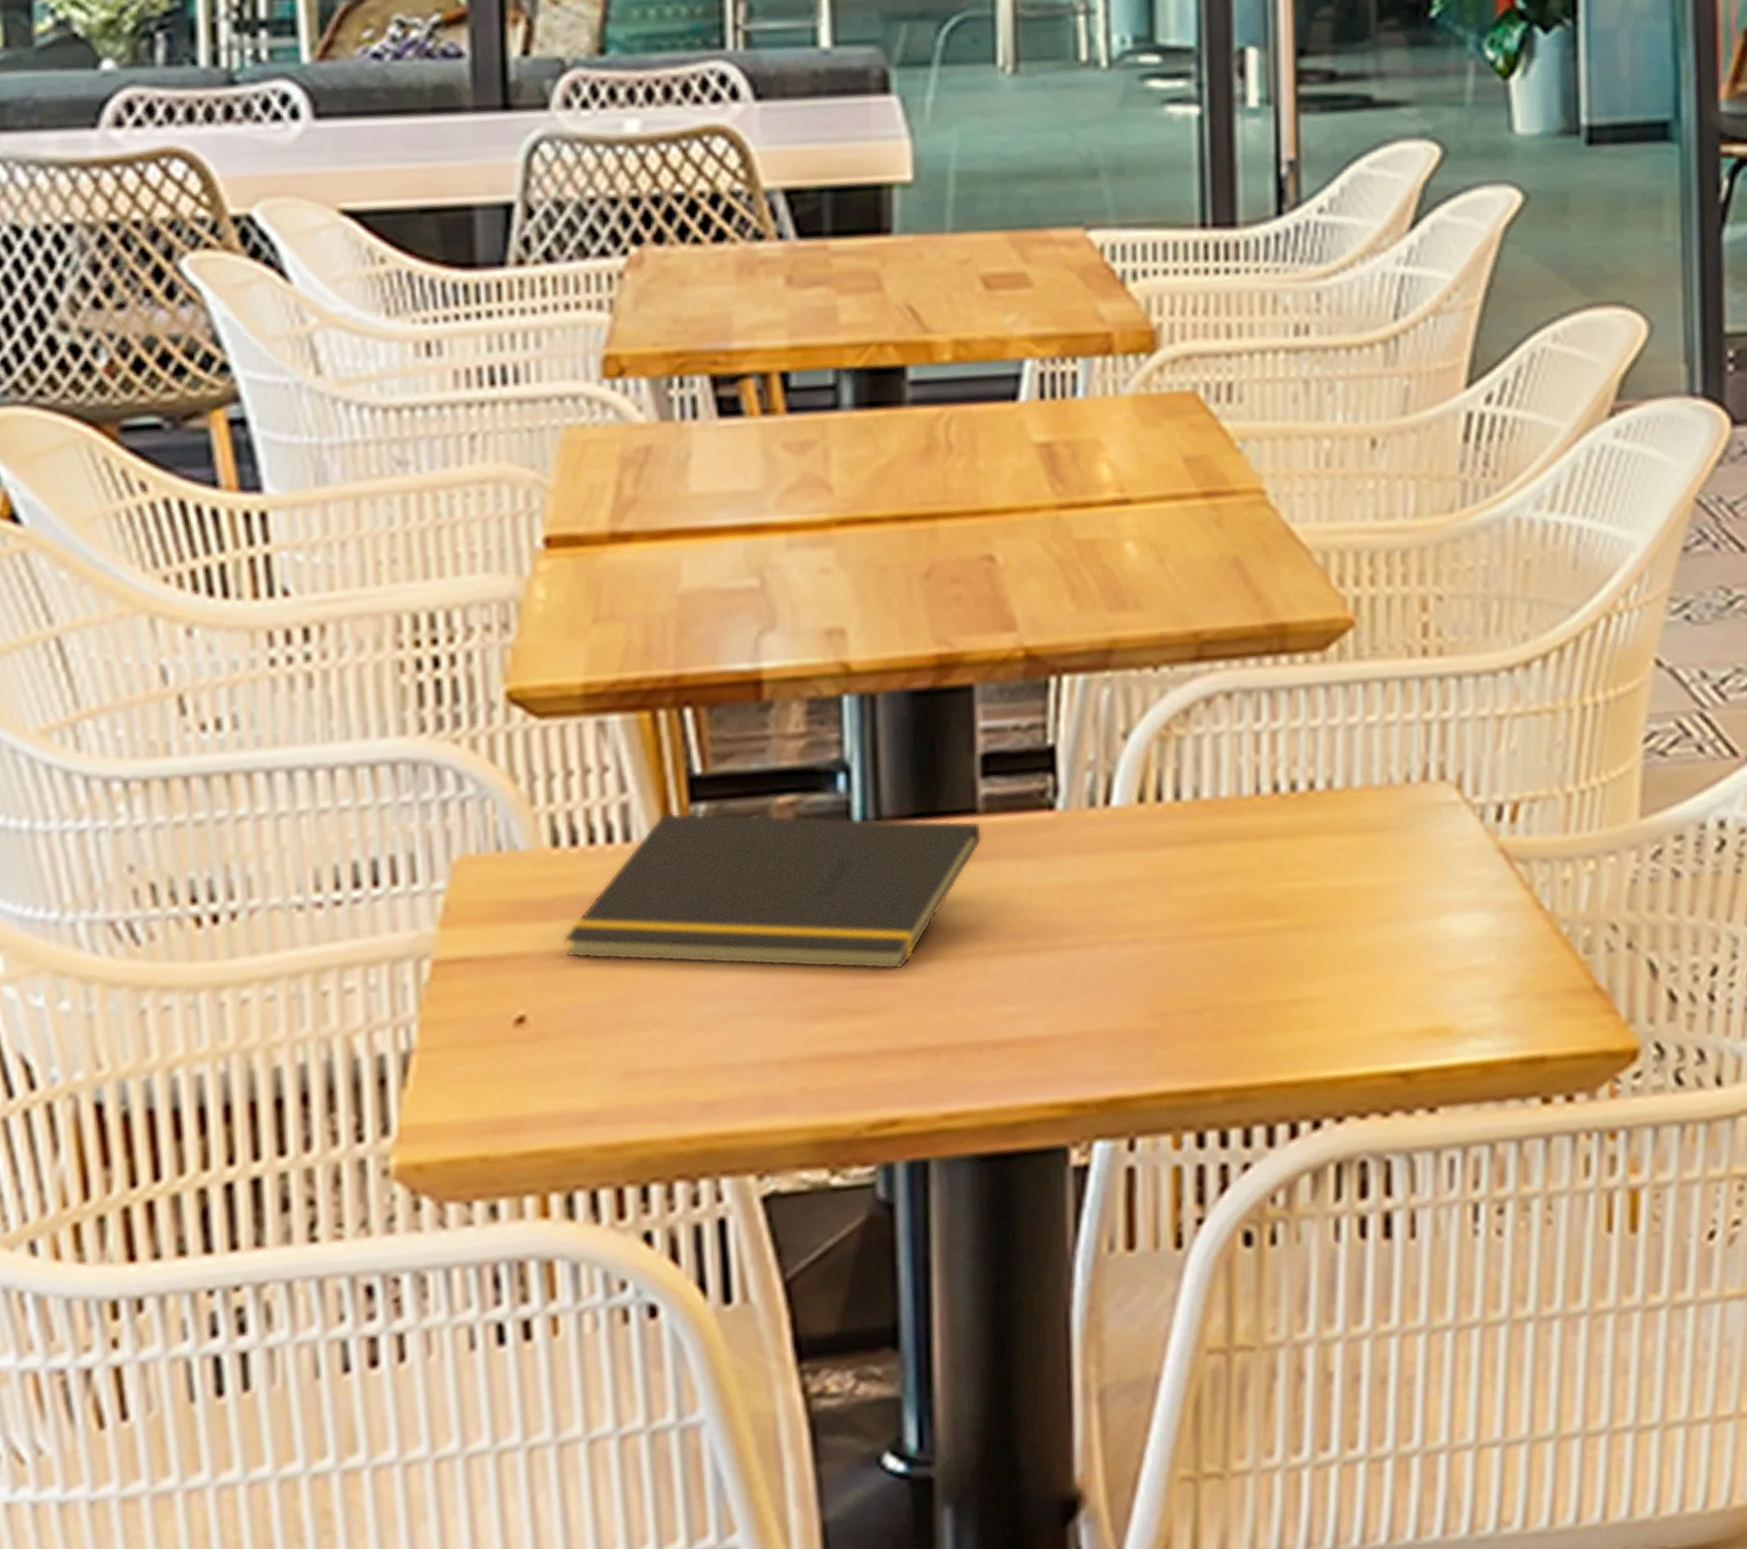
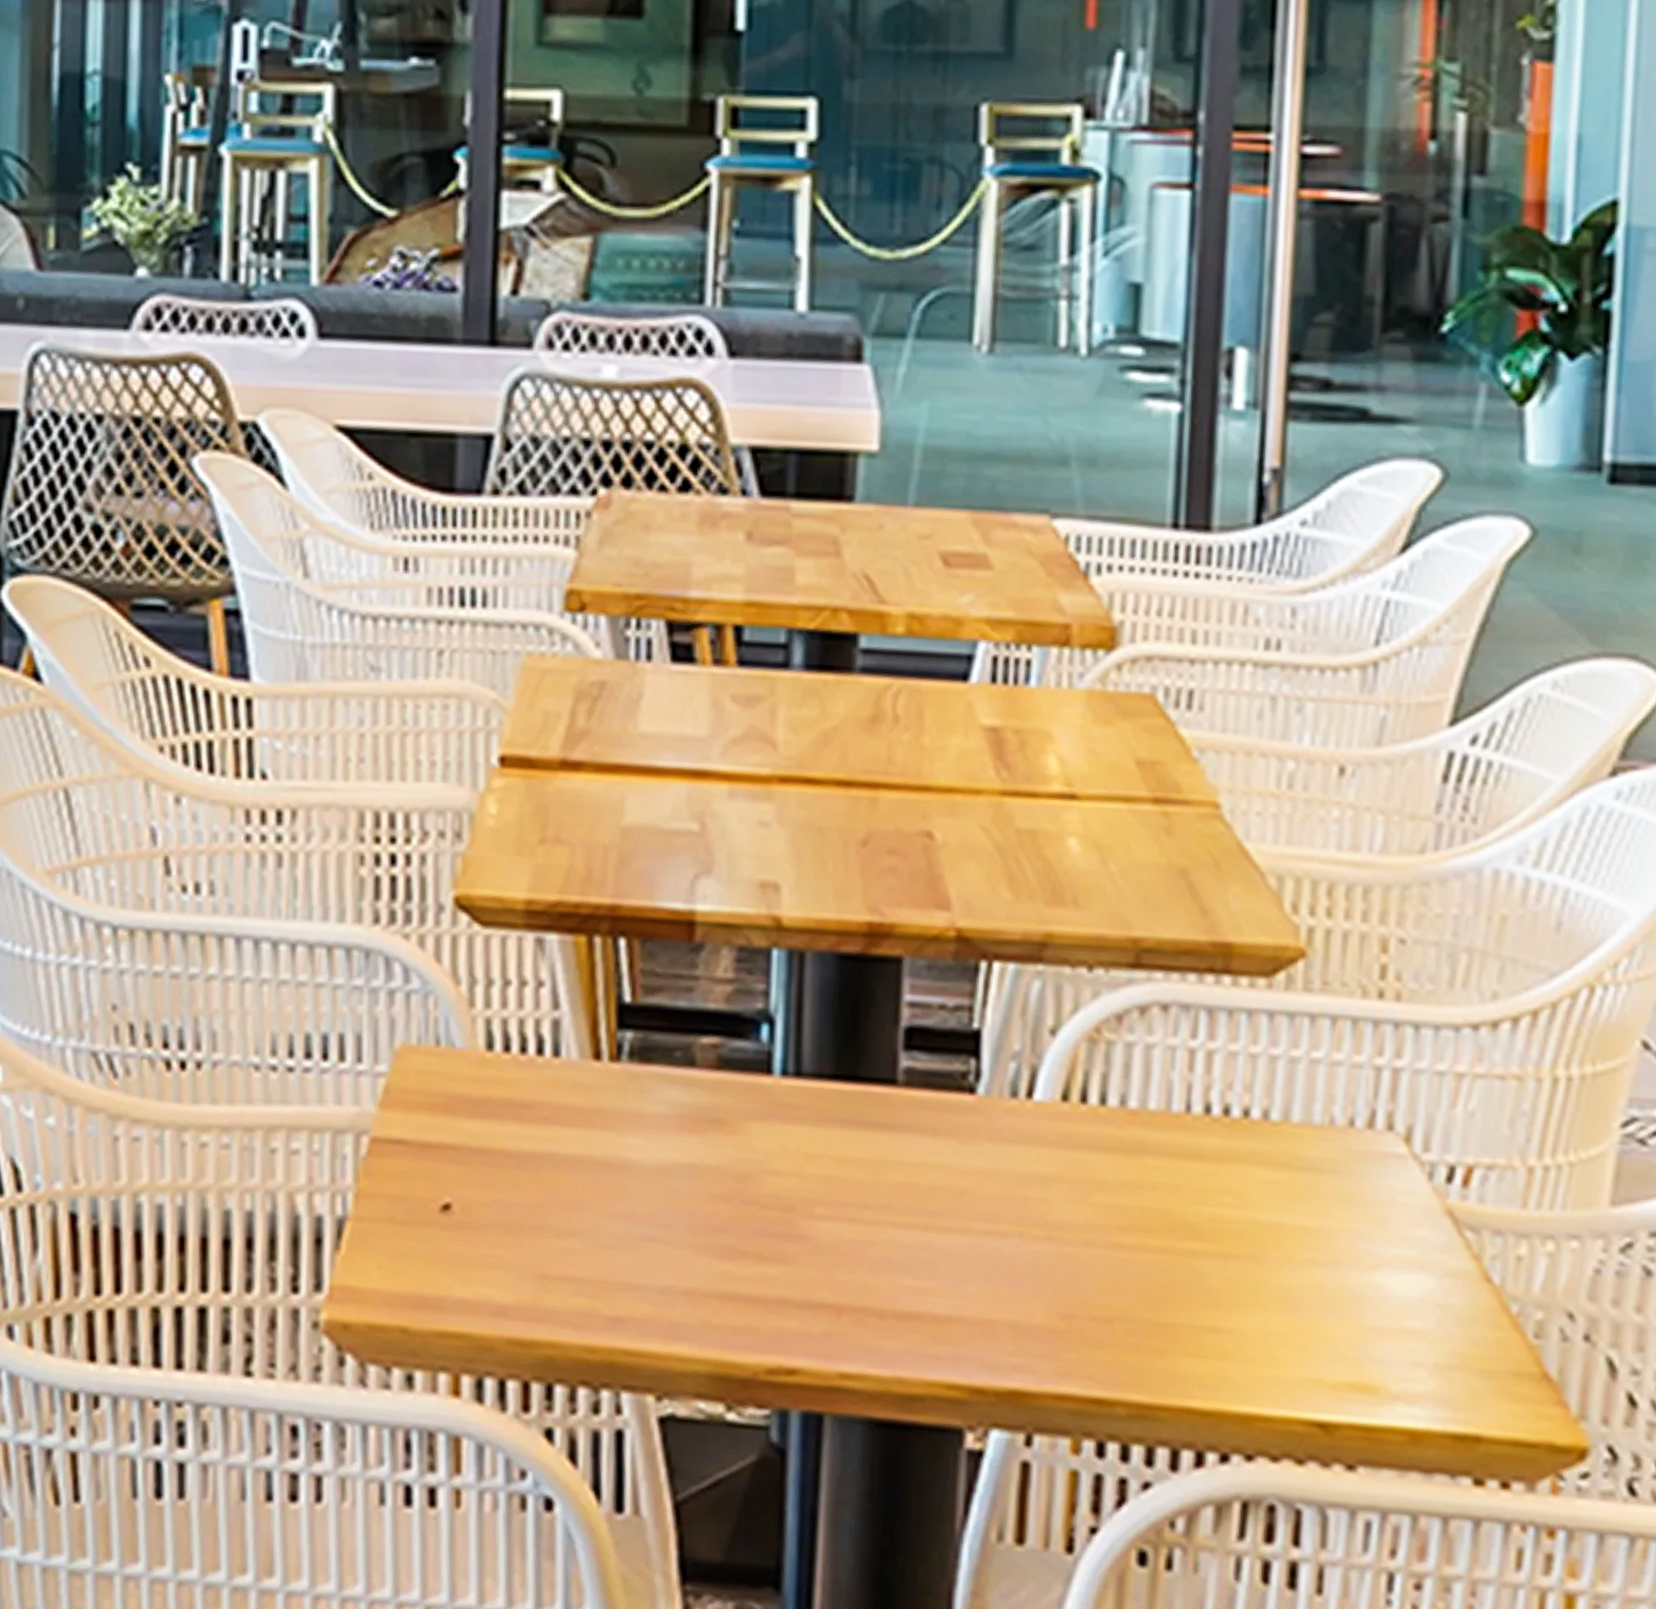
notepad: present [563,812,983,970] -> none [490,1034,901,1224]

